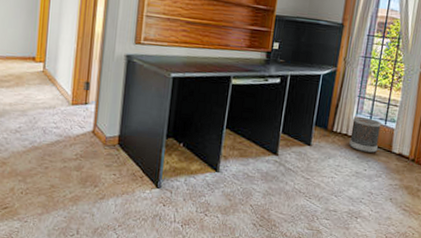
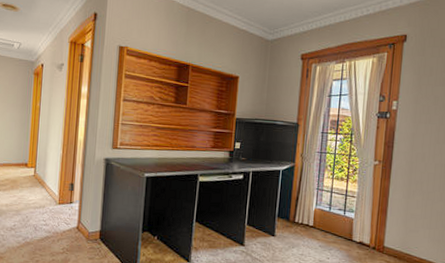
wastebasket: present [349,117,381,153] -> none [311,208,340,242]

